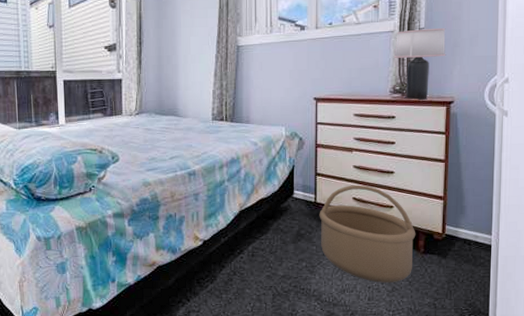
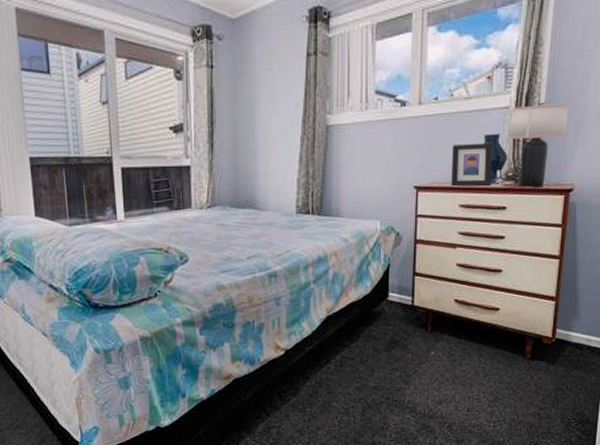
basket: present [319,184,416,283] -> none [416,285,523,392]
picture frame: none [346,61,381,99] -> present [451,142,493,187]
vase: none [373,54,394,96] -> present [484,134,508,184]

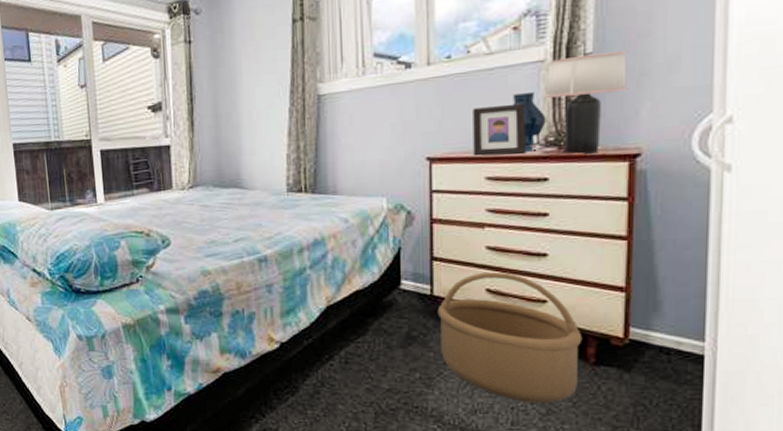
basket: none [416,285,523,392] -> present [437,271,583,403]

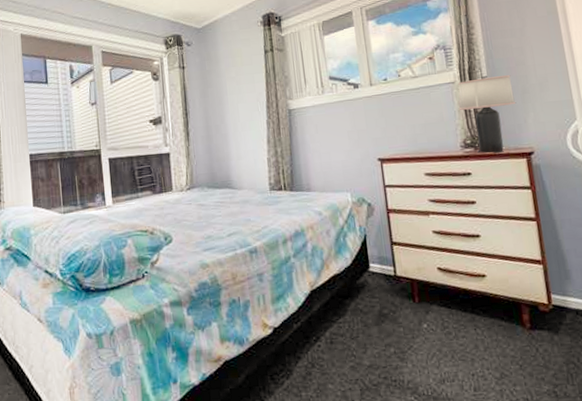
basket: present [437,271,583,403] -> none [401,252,521,368]
picture frame: present [473,103,525,157] -> none [408,114,451,157]
vase: present [513,93,546,152] -> none [436,106,463,152]

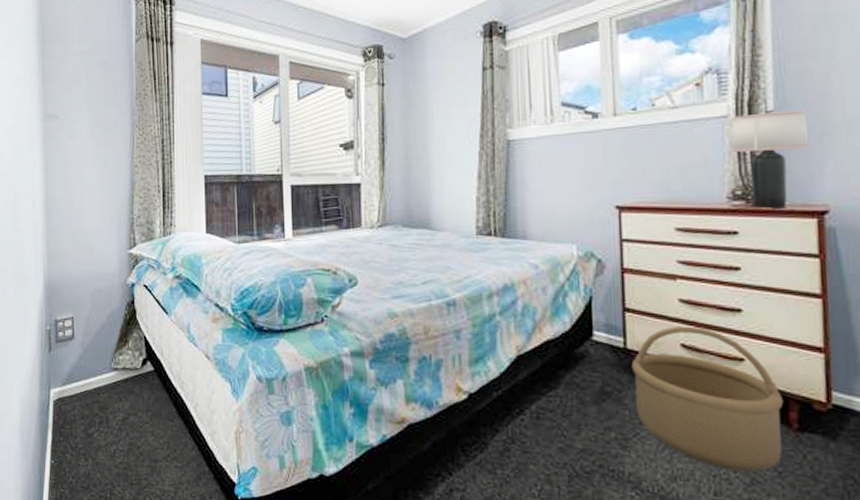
basket: none [401,252,521,368] -> present [631,326,784,472]

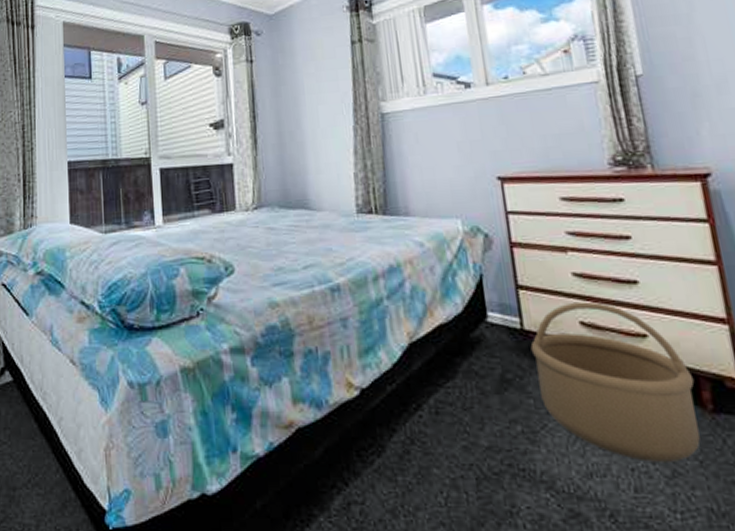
table lamp: present [729,110,811,209] -> none [602,73,685,174]

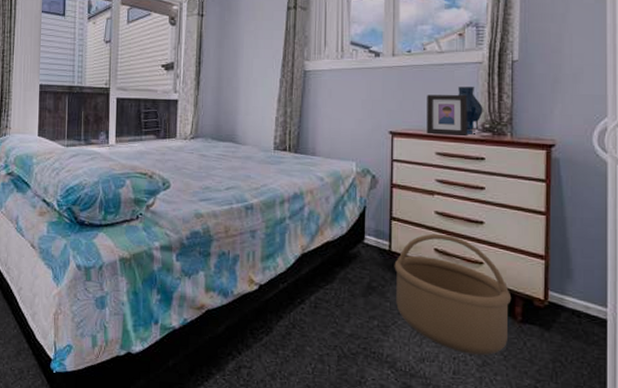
picture frame: none [537,122,596,176] -> present [427,94,467,137]
vase: none [574,112,611,171] -> present [458,87,483,134]

